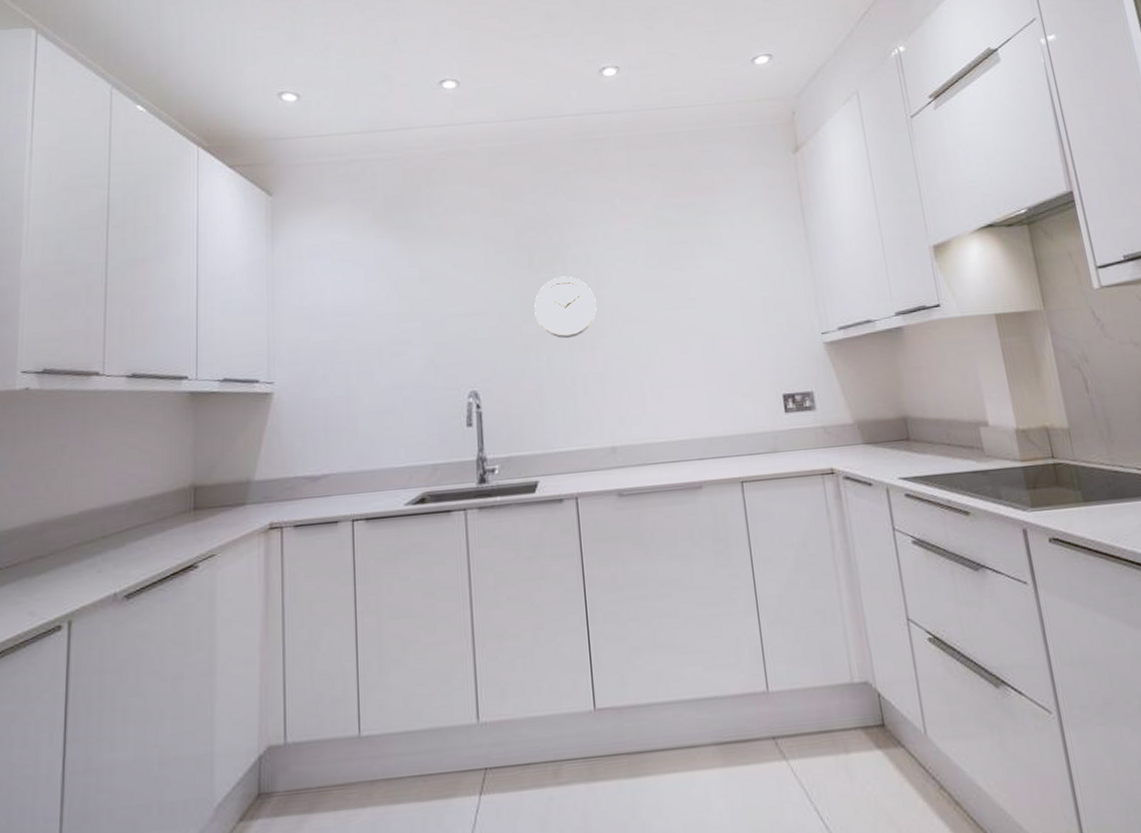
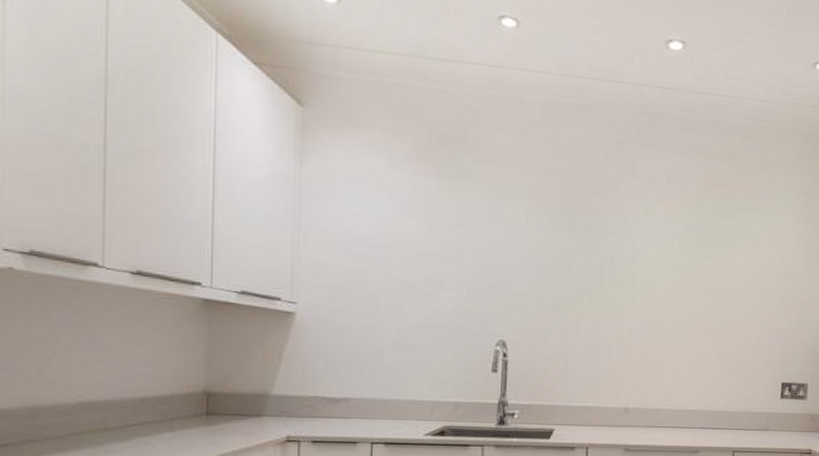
wall clock: present [534,276,597,339] -> none [570,244,630,305]

